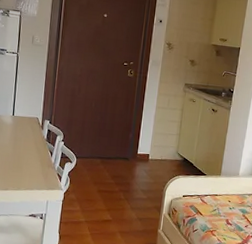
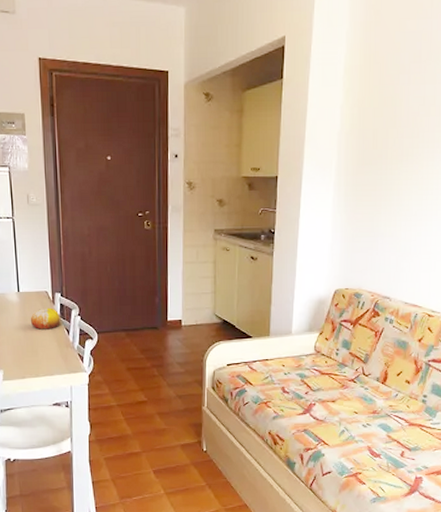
fruit: none [20,132,46,150] -> present [30,308,60,330]

